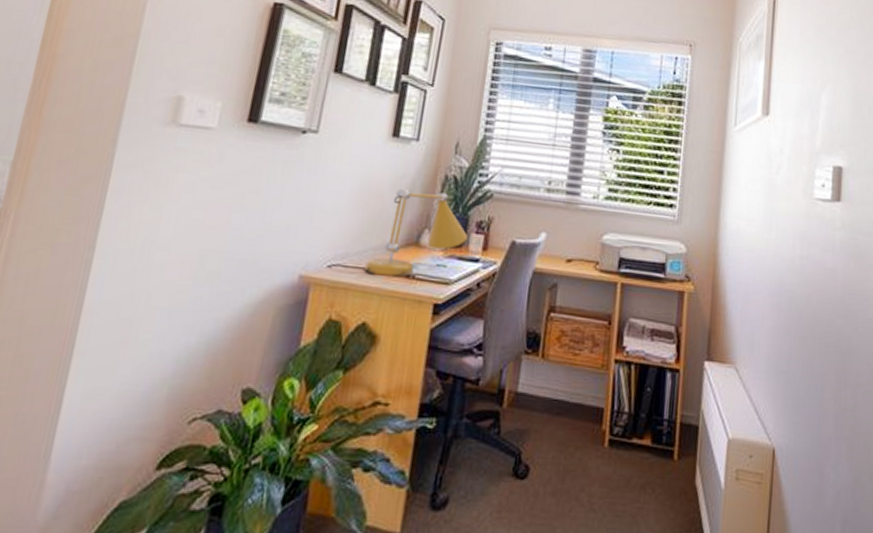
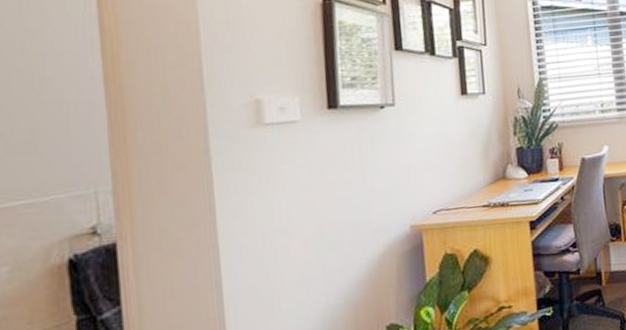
table lamp: present [365,189,469,277] -> none [465,132,546,211]

